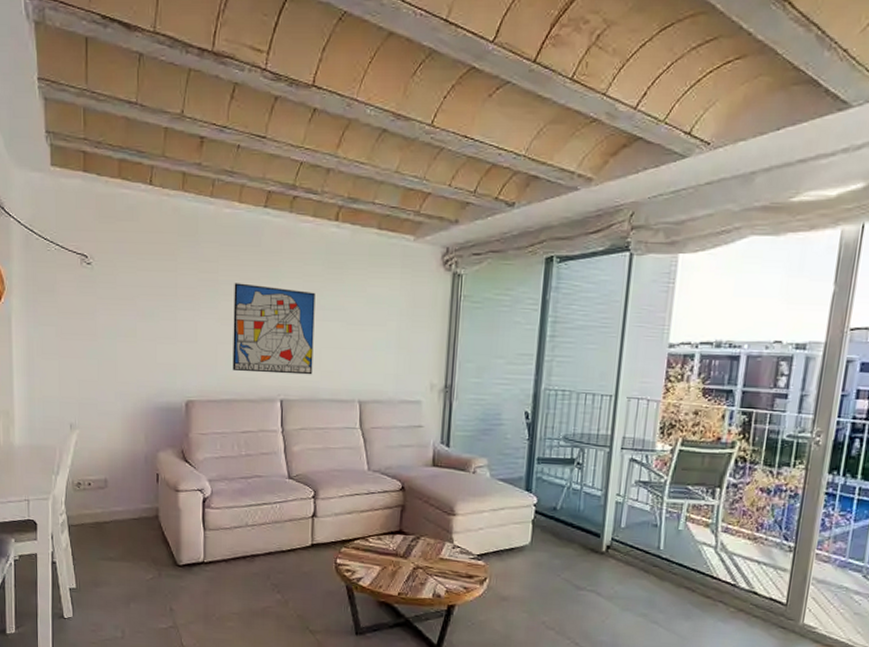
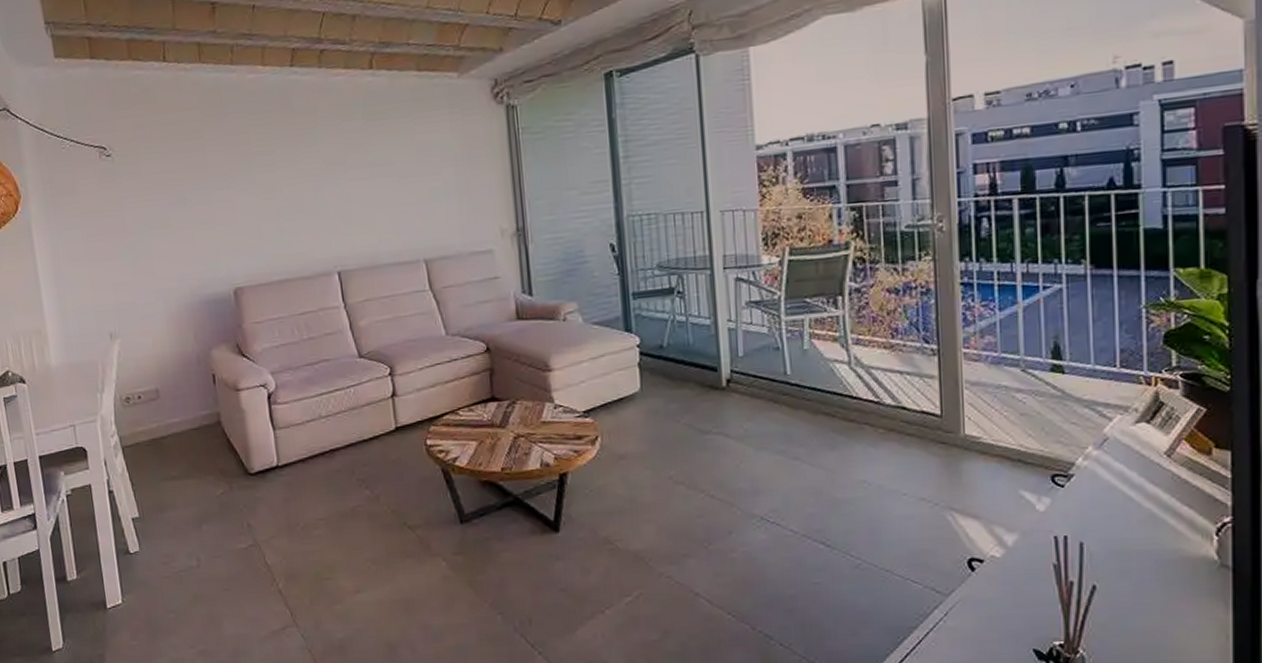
wall art: present [232,283,316,375] -> none [269,149,369,247]

